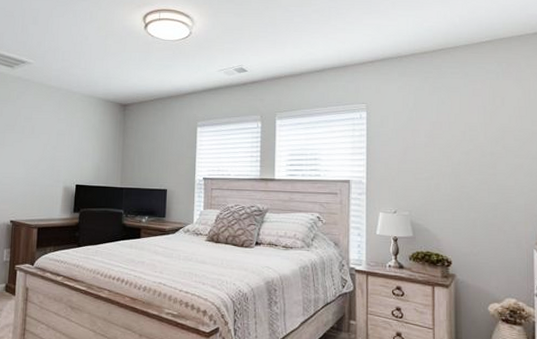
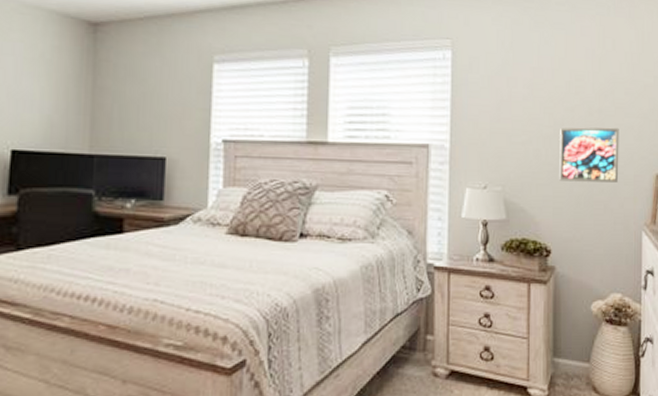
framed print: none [457,166,511,210] -> present [559,127,619,183]

